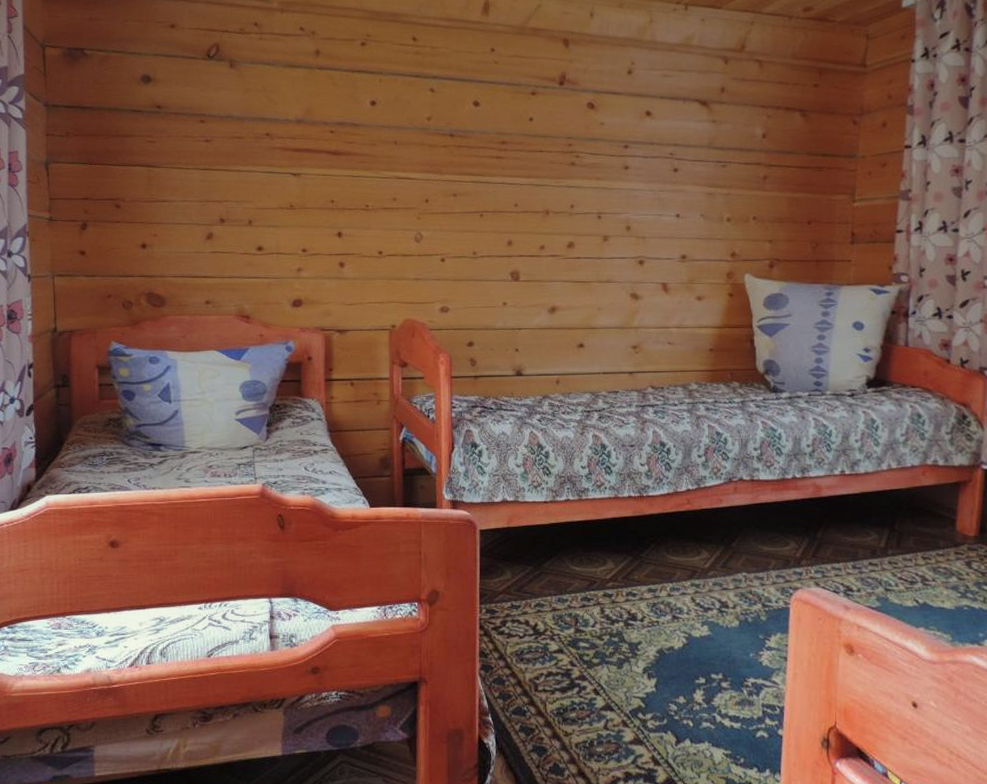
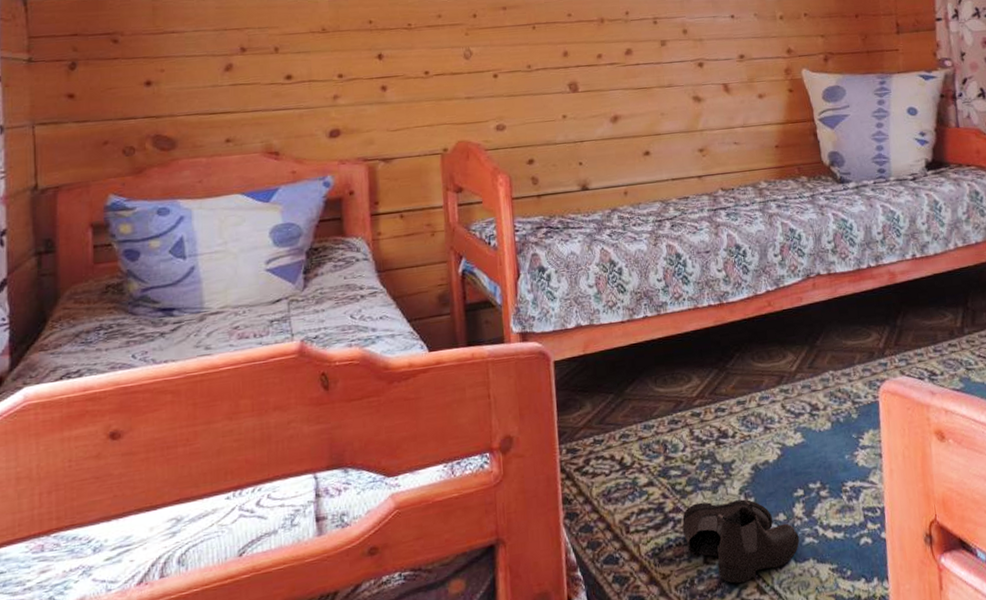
boots: none [585,675,697,751] -> present [682,499,800,584]

